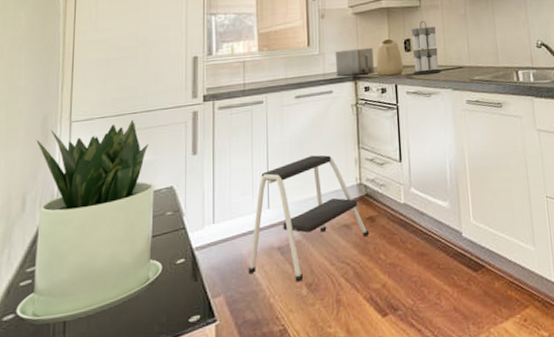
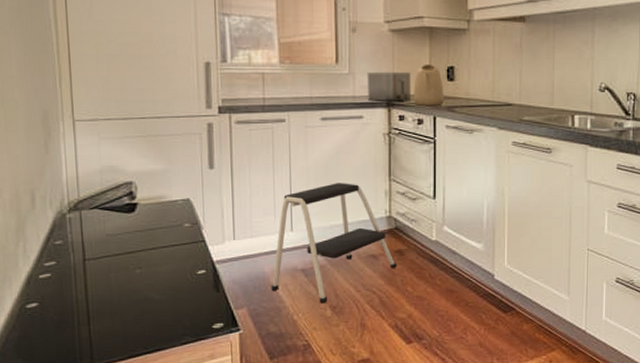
planter: present [15,119,163,325] -> none [38,124,183,315]
spice rack: present [411,20,441,76] -> none [455,46,486,110]

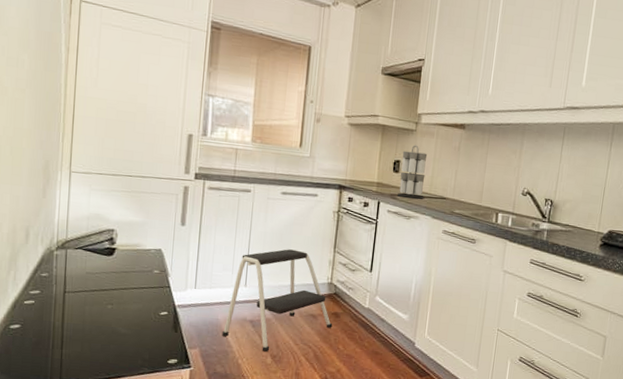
toaster: present [366,71,411,103] -> none [324,157,362,186]
kettle: present [413,64,445,107] -> none [362,156,390,194]
spice rack: none [455,46,486,110] -> present [397,145,428,200]

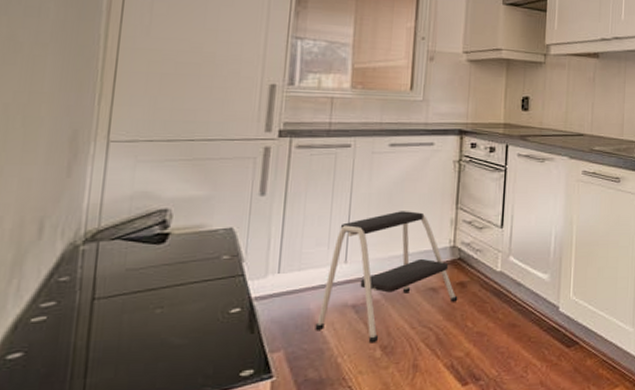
spice rack: present [397,145,428,200] -> none [528,78,560,139]

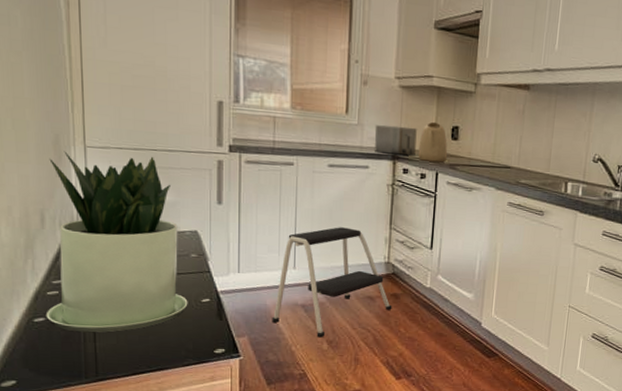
planter: none [24,147,213,366] -> present [45,151,188,333]
toaster: none [440,99,486,130] -> present [374,124,417,156]
kettle: none [487,93,518,135] -> present [418,121,448,164]

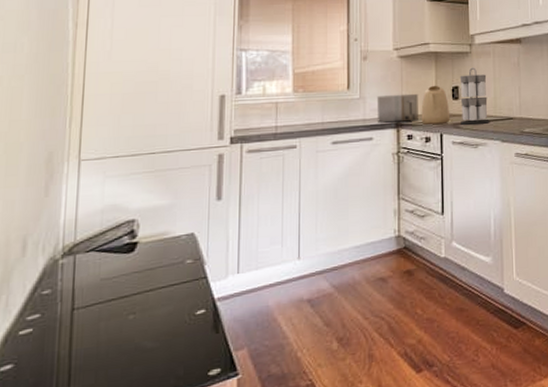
planter: present [45,151,188,333] -> none [14,160,181,376]
step stool: present [272,227,392,338] -> none [274,204,406,336]
spice rack: none [457,108,489,170] -> present [459,67,490,126]

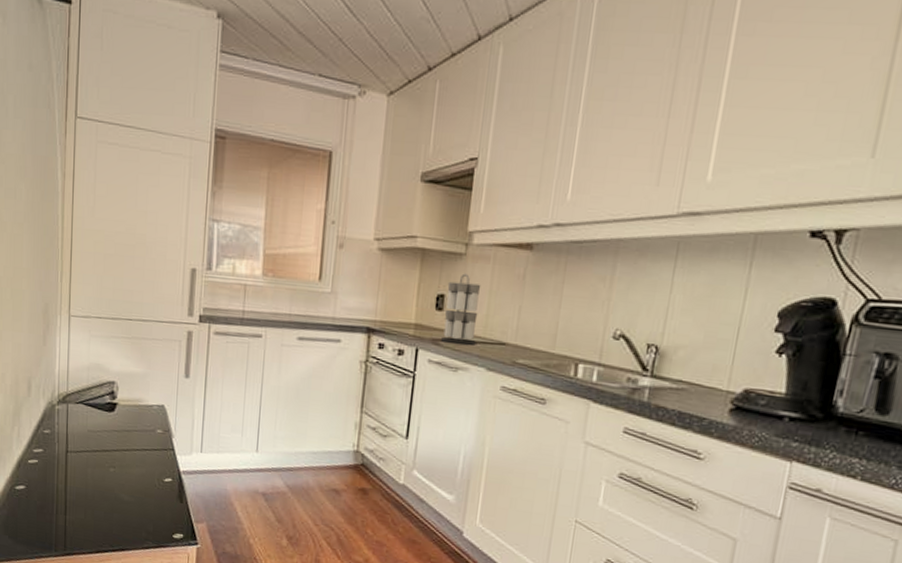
toaster: present [376,93,418,123] -> none [348,292,396,329]
kettle: present [421,85,450,126] -> none [396,289,431,338]

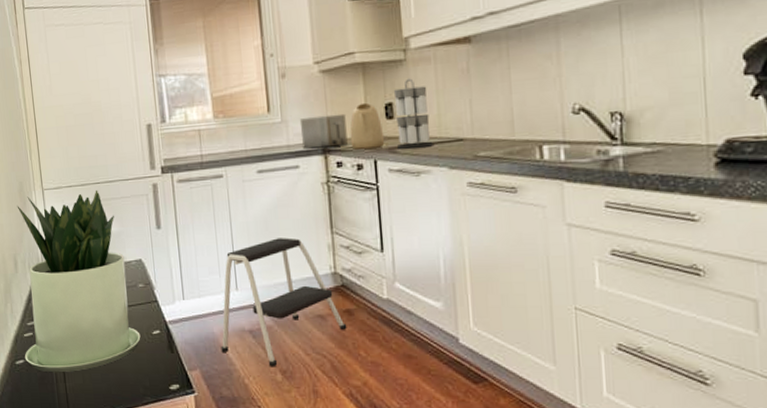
planter: none [25,320,151,506] -> present [17,189,141,372]
step stool: none [231,407,360,532] -> present [221,237,347,367]
toaster: none [348,292,396,329] -> present [299,113,348,149]
kettle: none [396,289,431,338] -> present [350,102,385,151]

